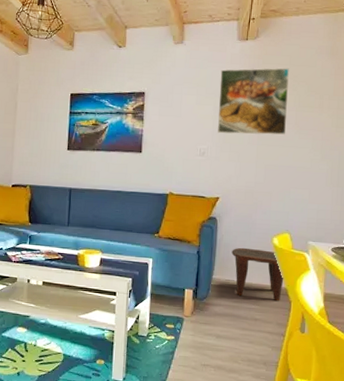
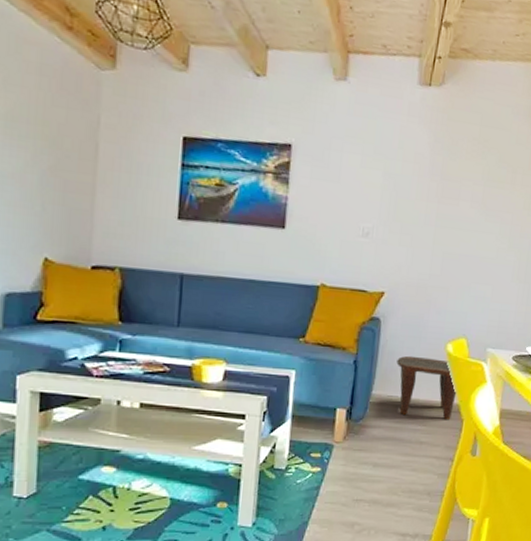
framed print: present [218,68,289,135] -> none [387,122,479,215]

